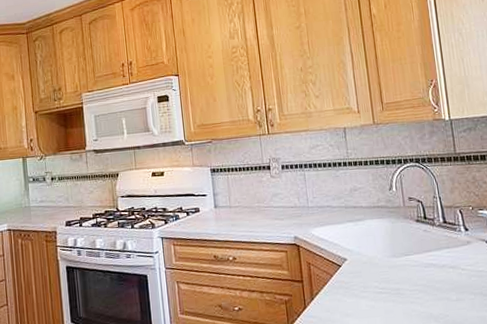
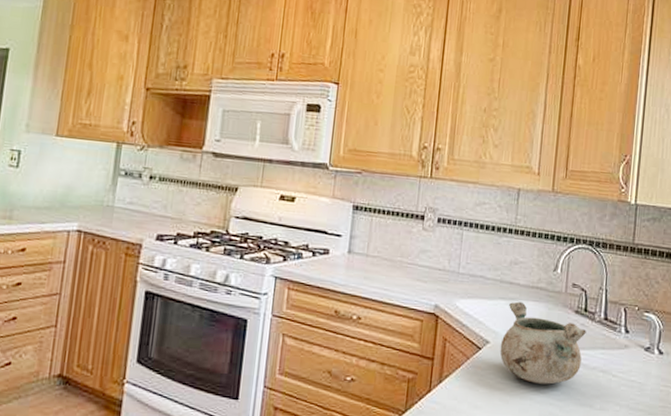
decorative bowl: none [356,221,431,288] -> present [499,301,586,385]

